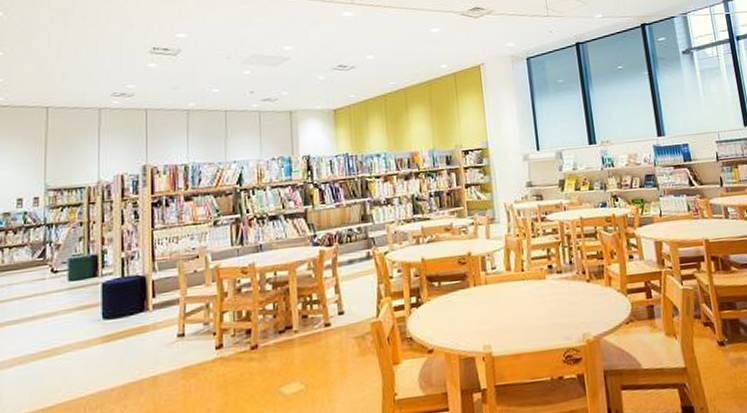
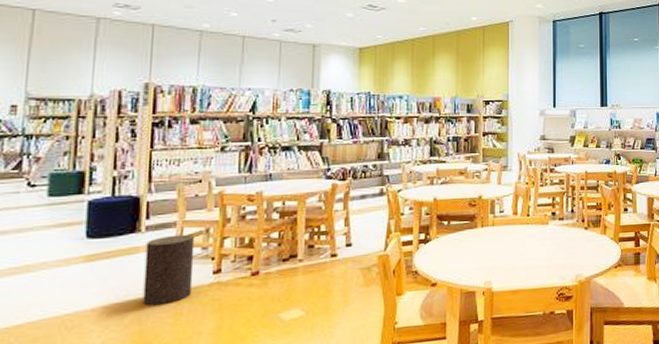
stool: none [154,310,198,385] -> present [142,234,195,306]

